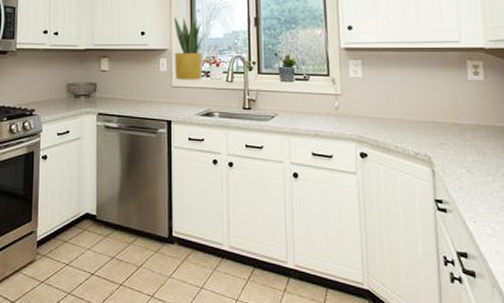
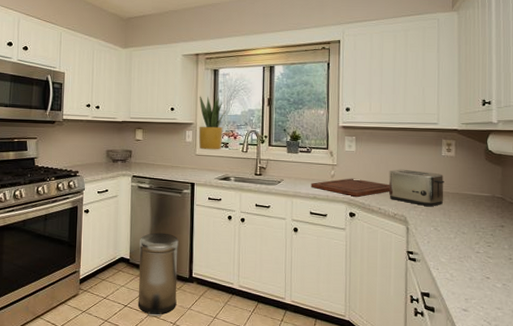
pedal bin: none [107,182,155,288] -> present [138,232,179,317]
cutting board: none [311,110,408,133] -> present [311,178,390,197]
toaster: none [404,97,475,144] -> present [388,169,444,207]

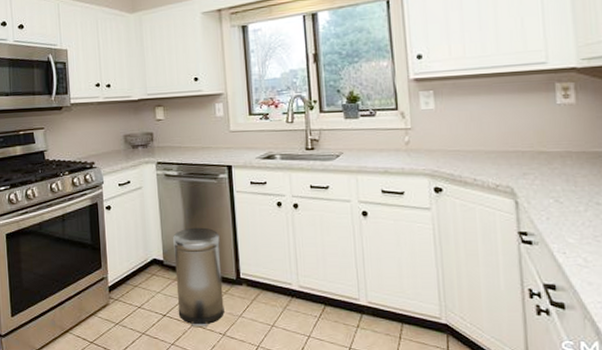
planter: present [198,94,226,150] -> none [227,55,262,124]
cutting board: present [311,178,390,197] -> none [379,143,488,167]
toaster: present [388,169,444,207] -> none [483,126,565,173]

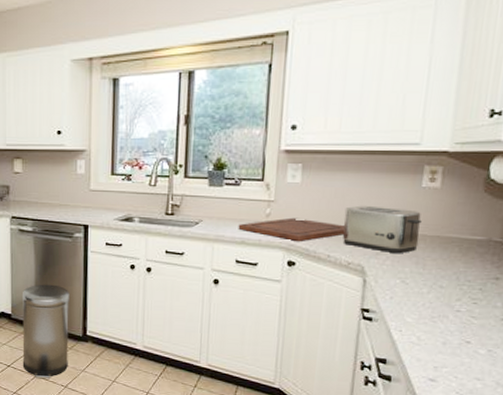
cutting board: none [379,143,488,167] -> present [238,217,346,241]
toaster: none [483,126,565,173] -> present [343,205,422,254]

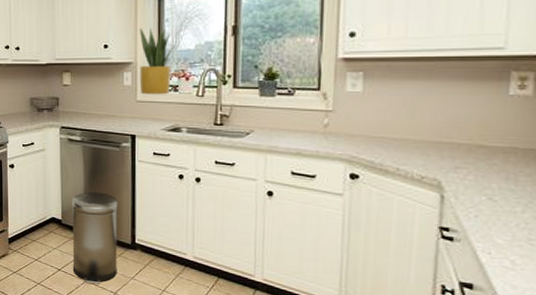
planter: none [93,111,129,184] -> present [139,24,175,95]
cutting board: present [238,217,346,241] -> none [293,128,417,153]
toaster: present [343,205,422,254] -> none [413,115,511,168]

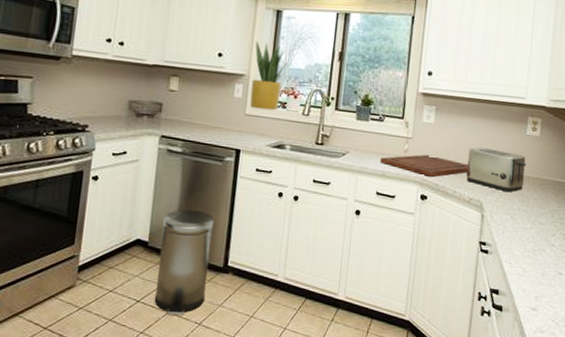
cutting board: none [293,128,417,153] -> present [380,154,469,177]
toaster: none [413,115,511,168] -> present [466,147,526,192]

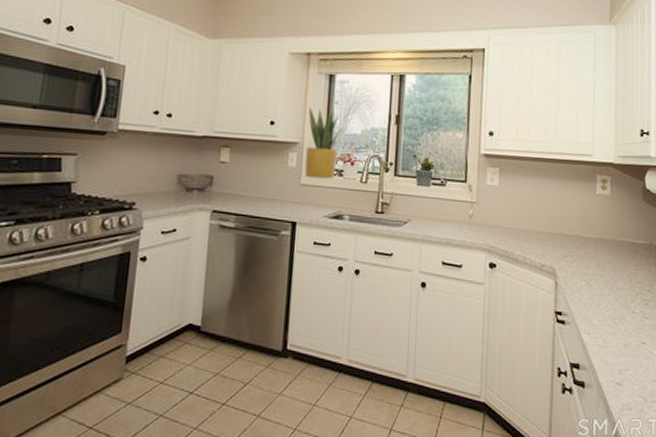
pedal bin: present [154,209,215,316] -> none [208,289,271,408]
cutting board: present [380,154,469,177] -> none [444,219,538,243]
toaster: present [466,147,526,192] -> none [535,209,598,256]

